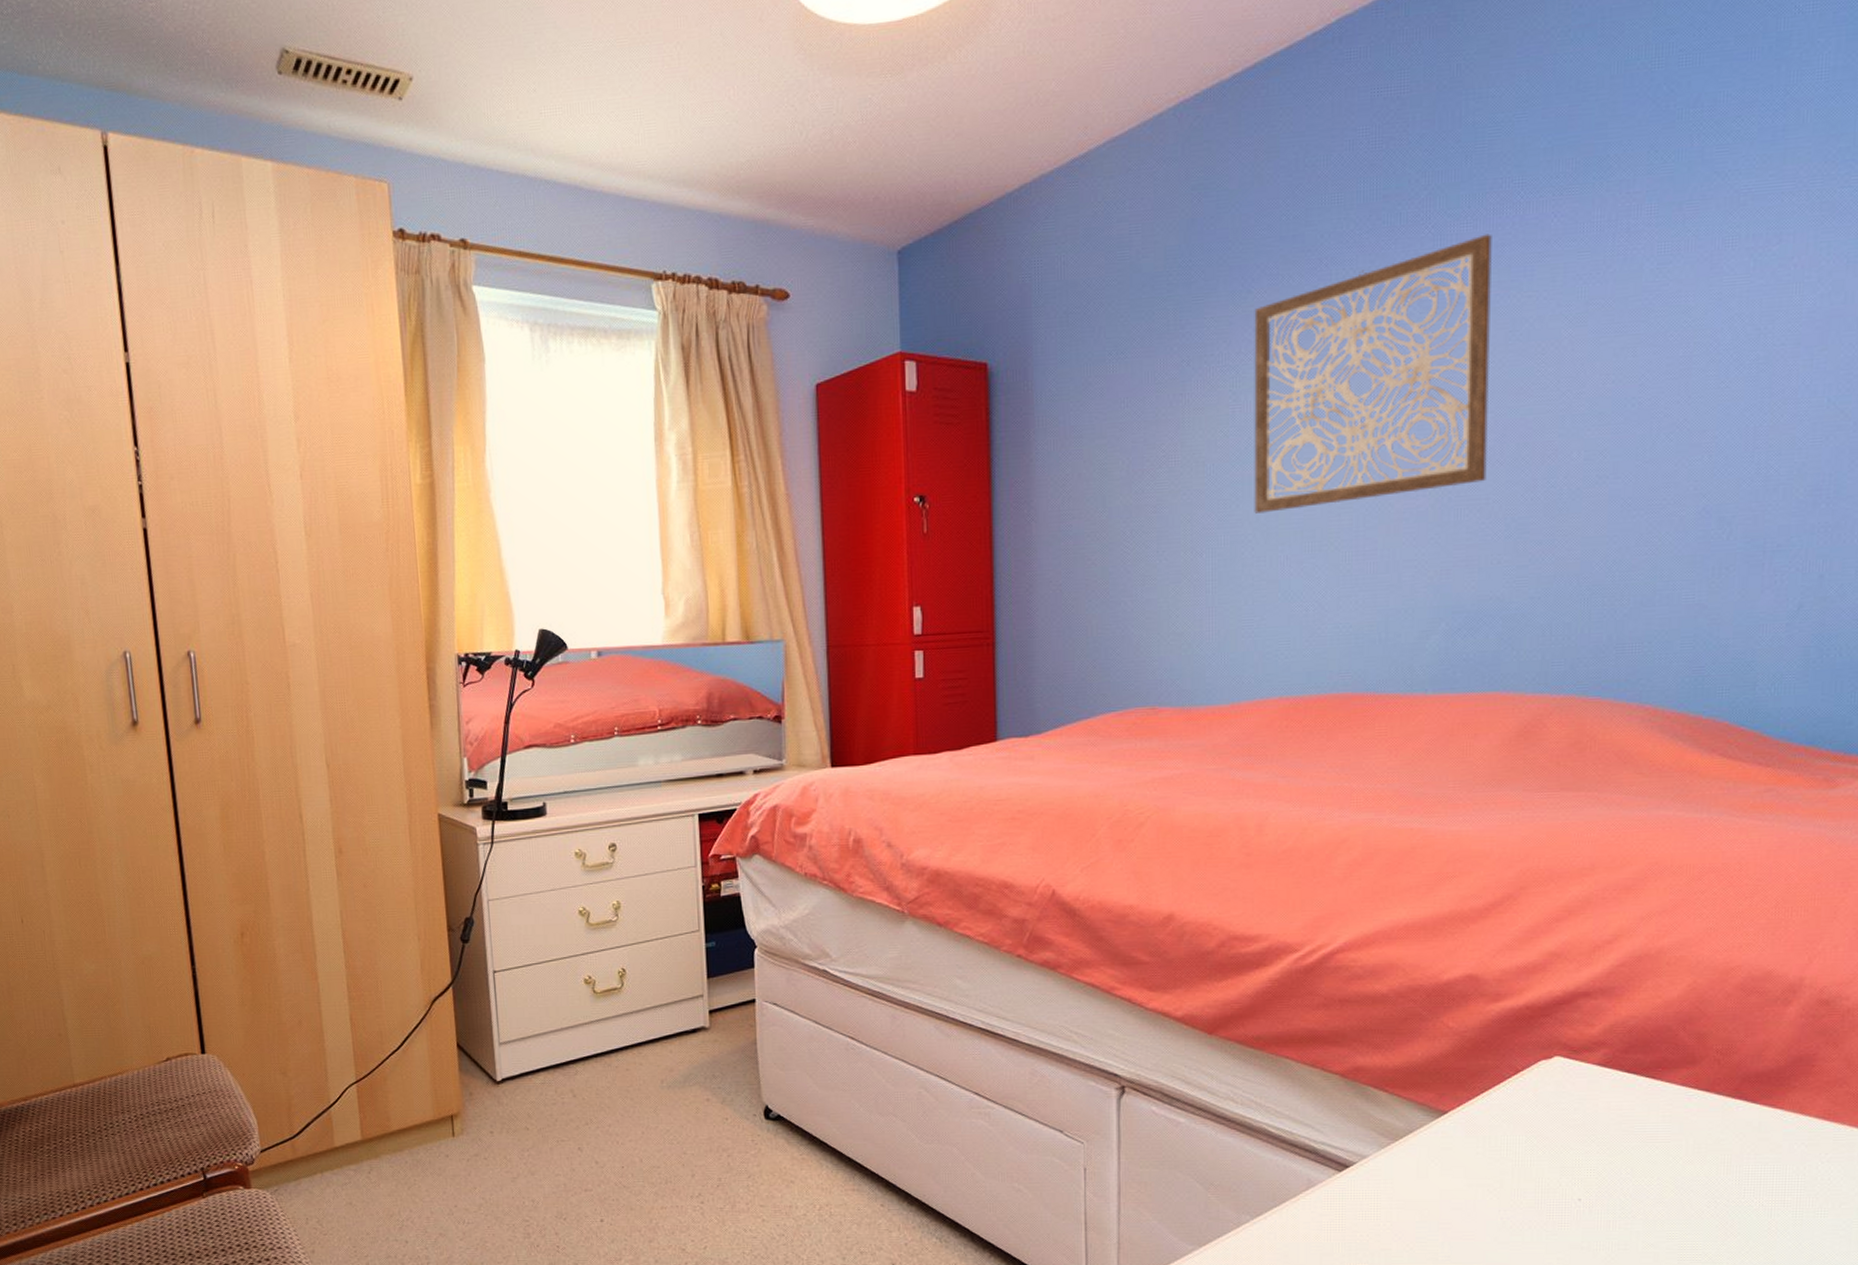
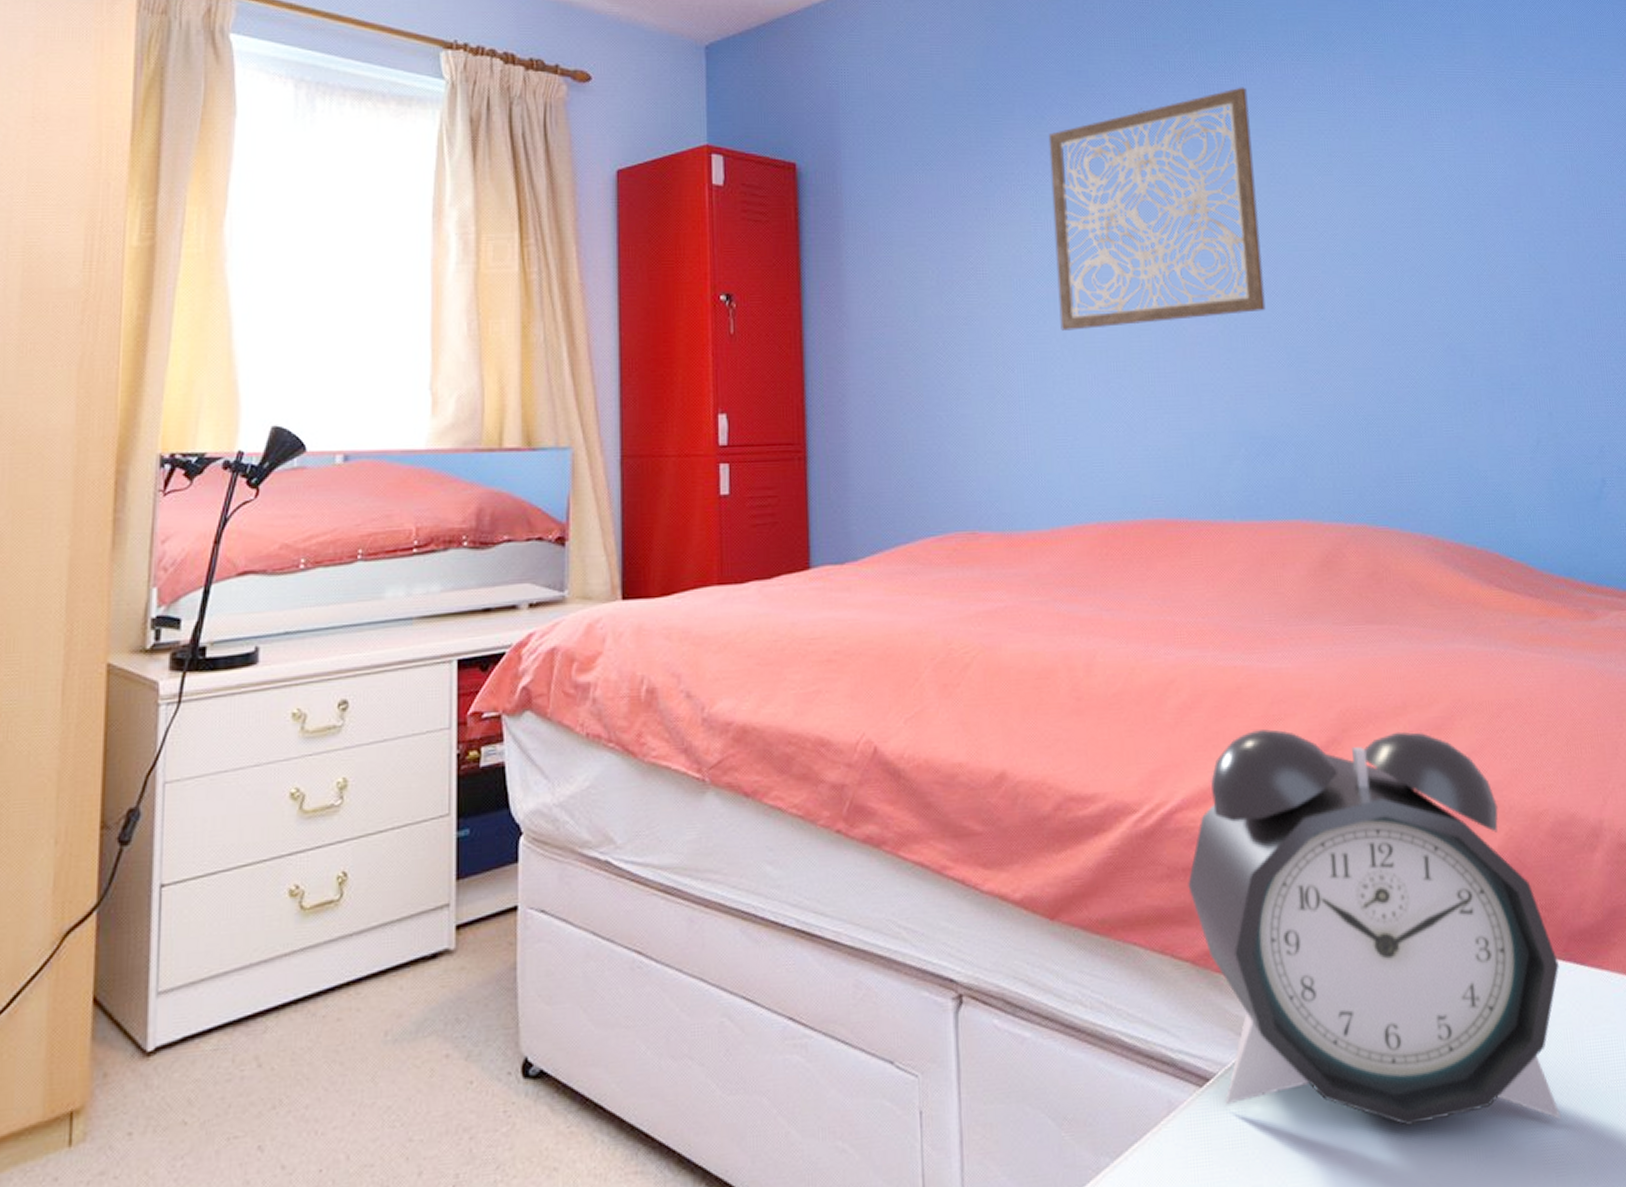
alarm clock: none [1343,885,1727,1227] -> present [1188,729,1562,1126]

